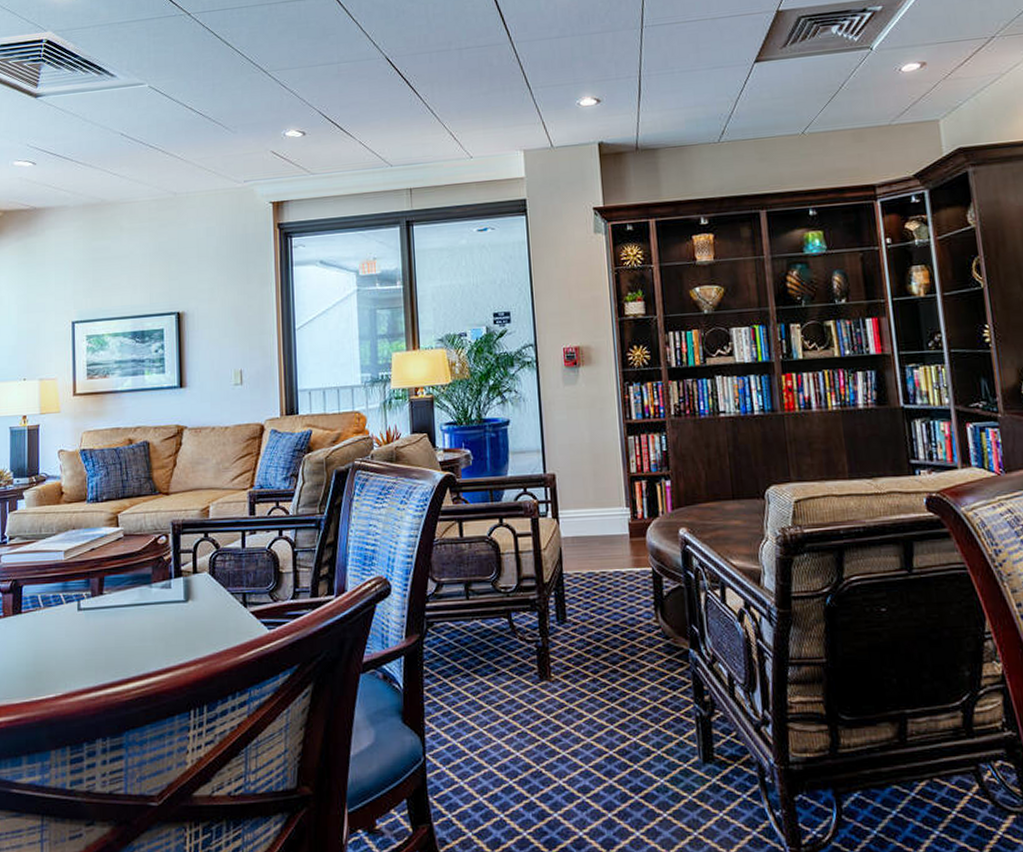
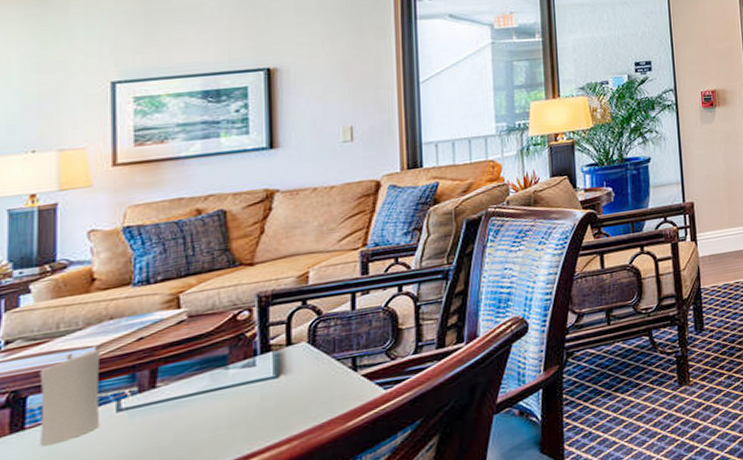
candle: none [30,554,68,631] -> present [39,349,101,447]

